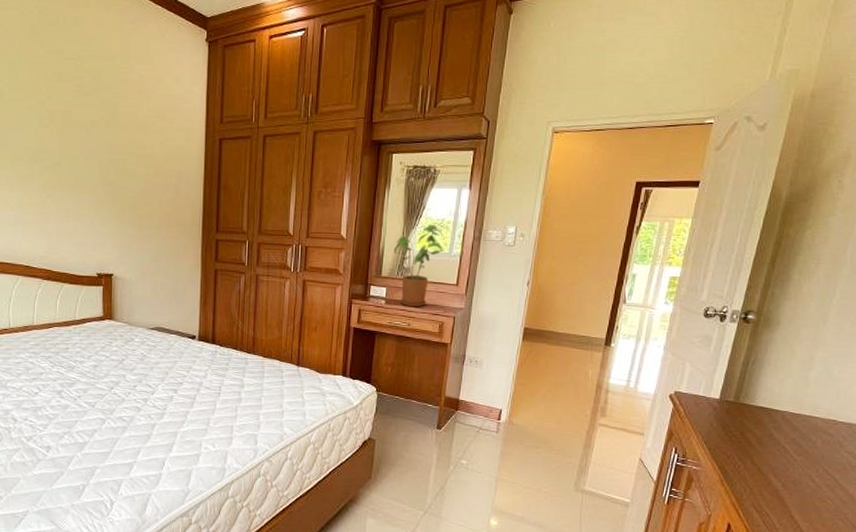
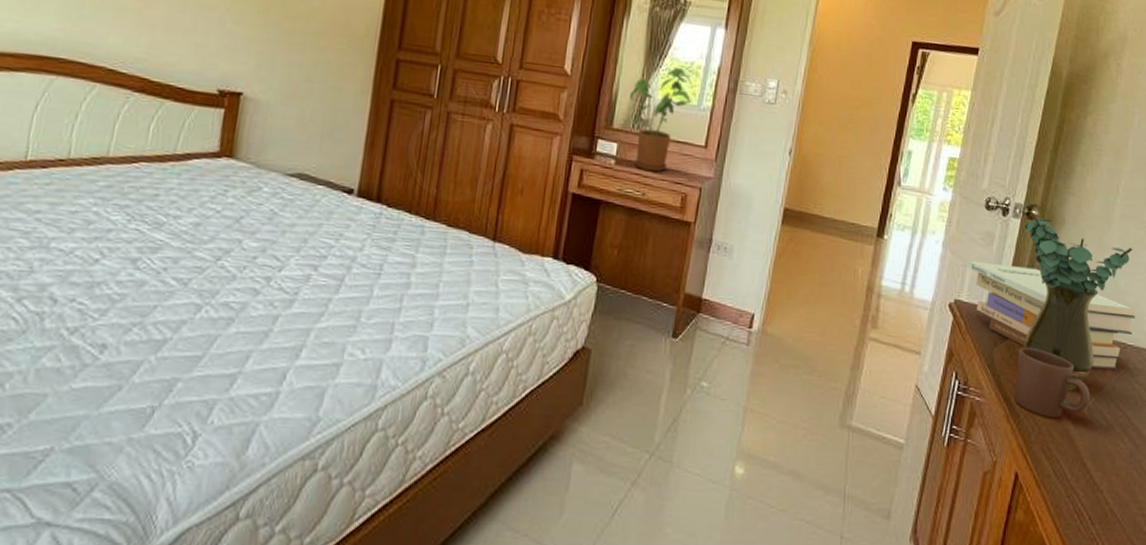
books: none [685,359,848,442] -> present [965,260,1136,370]
mug: none [727,426,800,482] -> present [1013,346,1090,419]
vase: none [737,316,848,460] -> present [1023,211,1133,391]

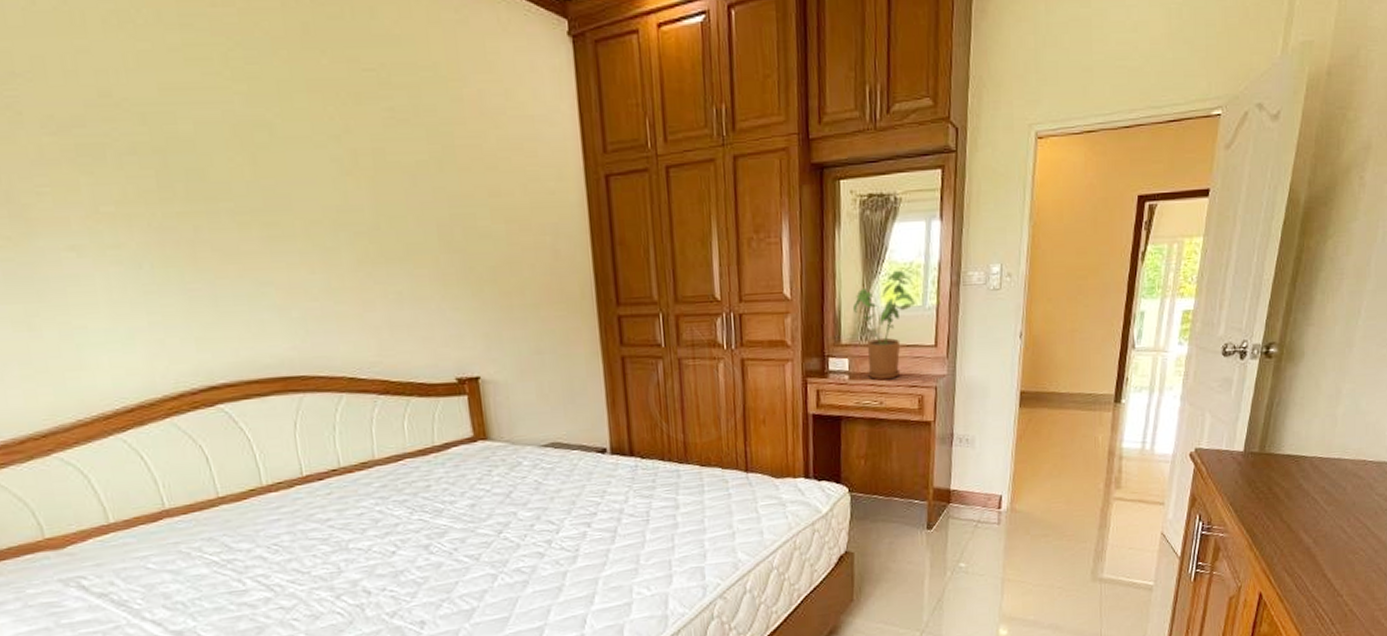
books: present [965,260,1136,370] -> none [1204,404,1377,489]
mug: present [1013,346,1090,419] -> none [1255,479,1330,541]
vase: present [1023,211,1133,391] -> none [1263,349,1375,513]

